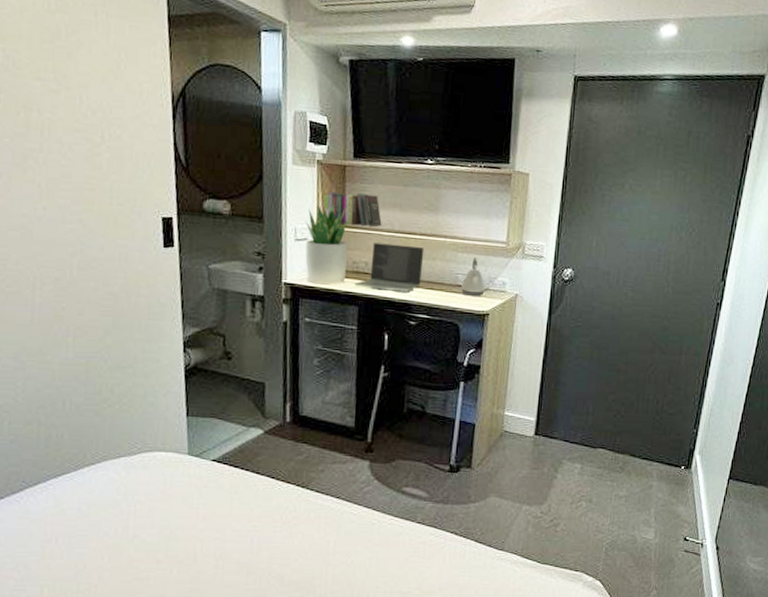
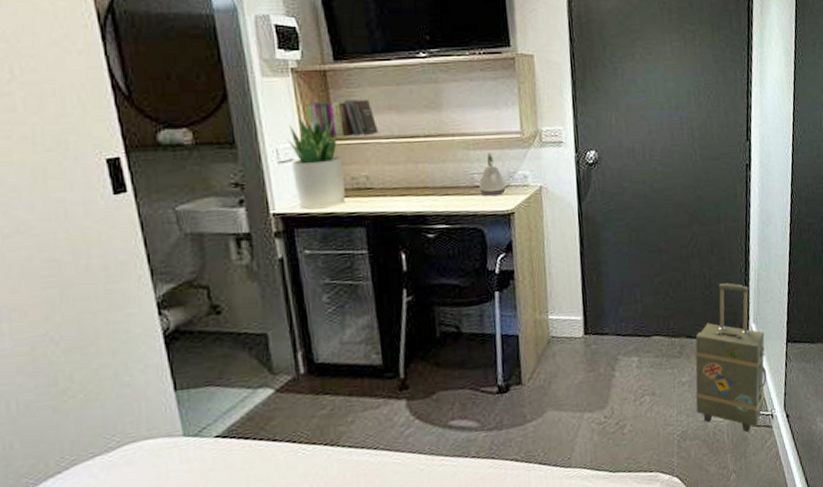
laptop: present [354,242,425,292] -> none [357,150,434,206]
suitcase: none [628,412,708,555] -> present [695,282,767,433]

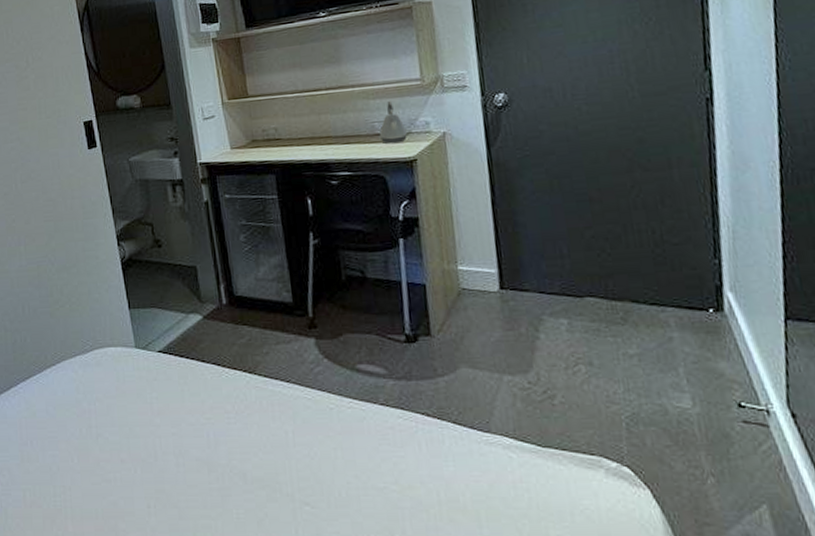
planter: present [287,112,346,210] -> none [209,74,258,159]
books: present [306,99,378,138] -> none [224,59,285,96]
suitcase: present [695,282,767,433] -> none [644,240,757,428]

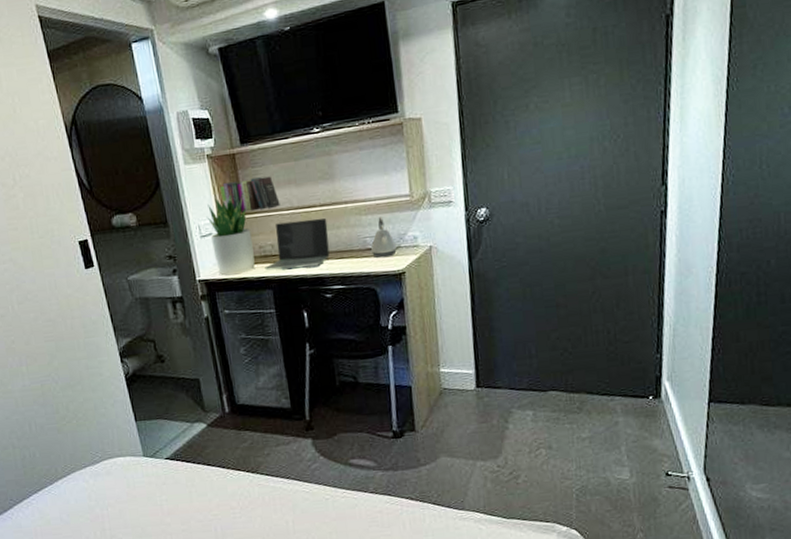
planter: none [209,74,258,159] -> present [206,191,255,276]
books: none [224,59,285,96] -> present [220,176,280,213]
laptop: none [267,102,336,155] -> present [265,218,330,271]

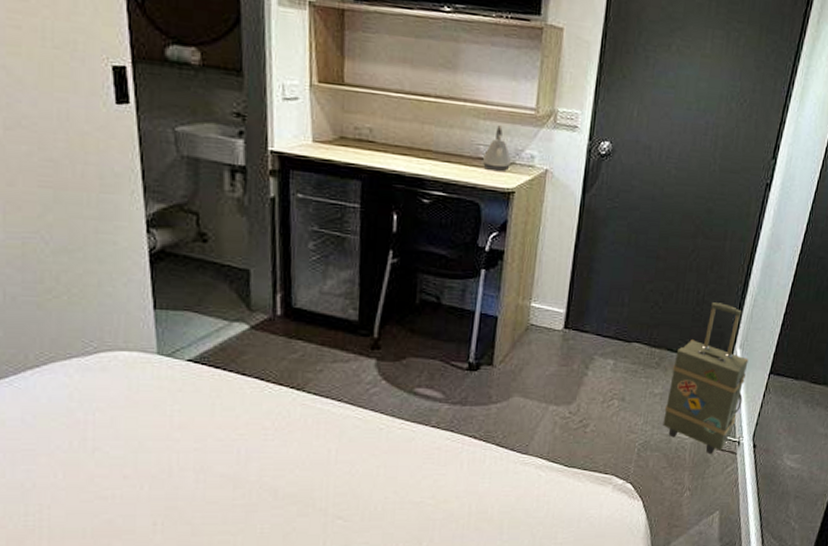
planter: present [206,191,255,276] -> none [295,53,348,155]
books: present [220,176,280,213] -> none [318,40,389,87]
laptop: present [265,218,330,271] -> none [357,105,440,165]
suitcase: none [596,338,683,493] -> present [663,302,749,455]

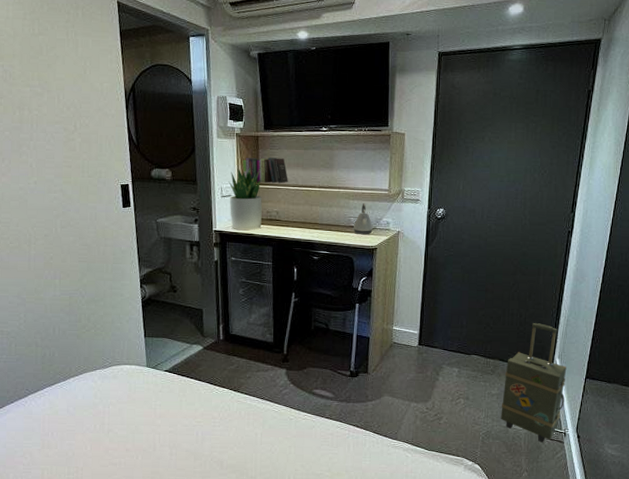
planter: none [295,53,348,155] -> present [228,165,262,231]
books: none [318,40,389,87] -> present [243,157,288,184]

